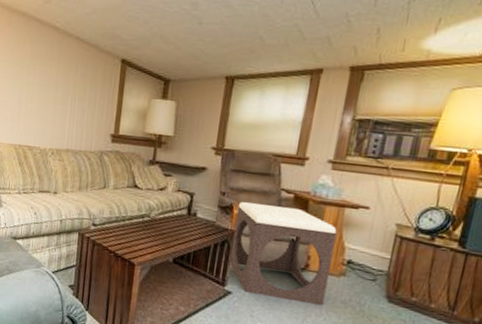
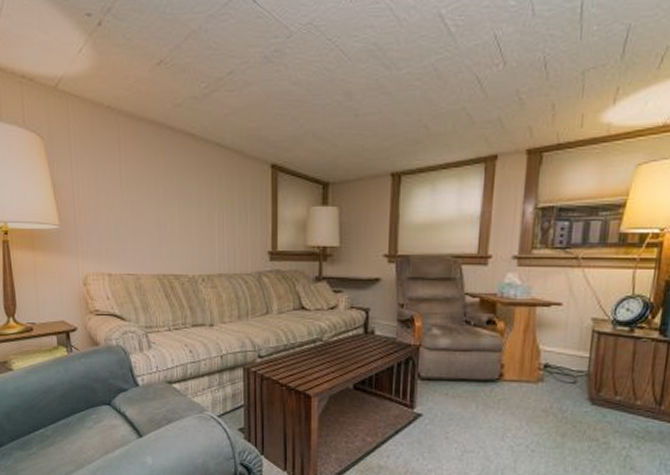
footstool: present [229,202,337,306] -> none [416,313,530,418]

